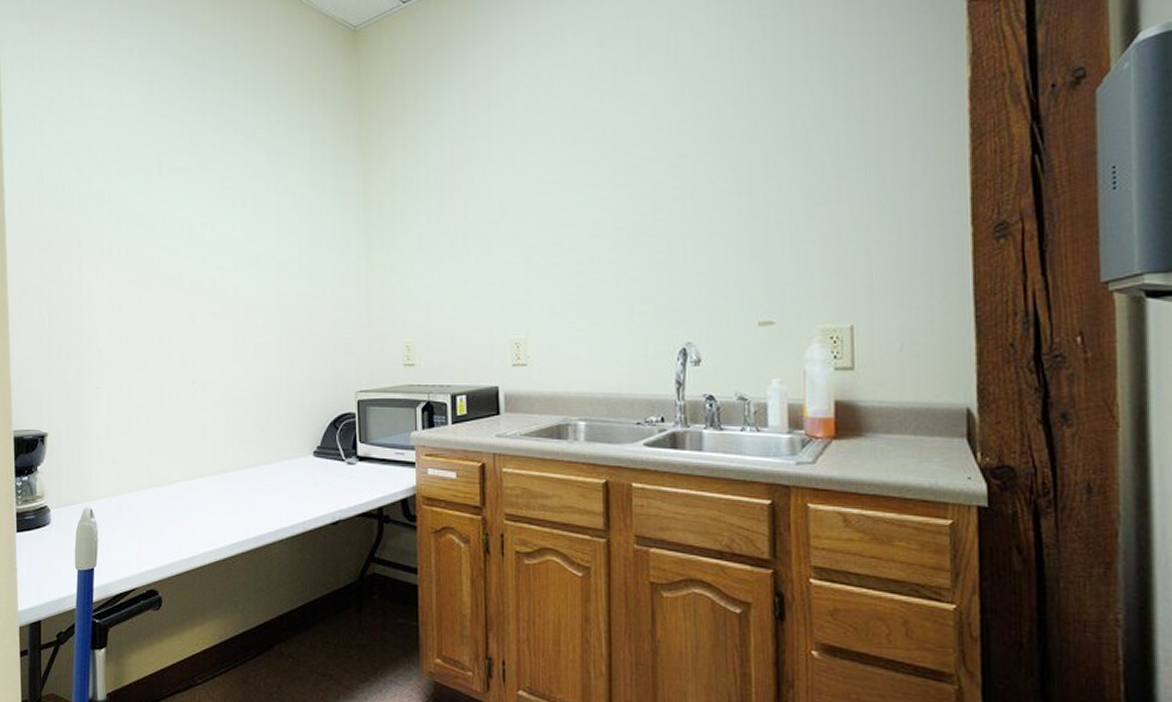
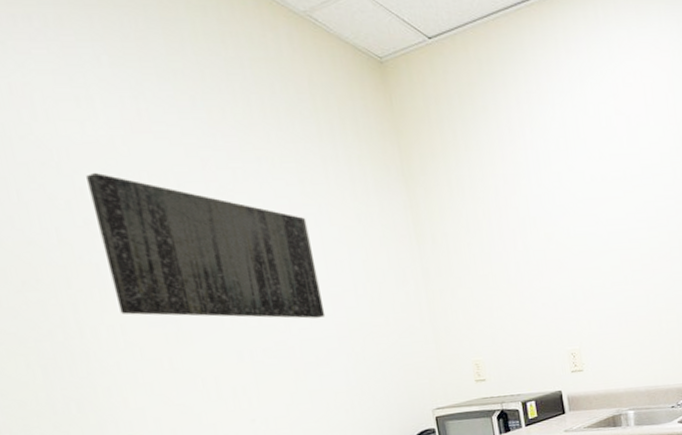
wall art: none [107,147,270,286] -> present [86,172,326,319]

